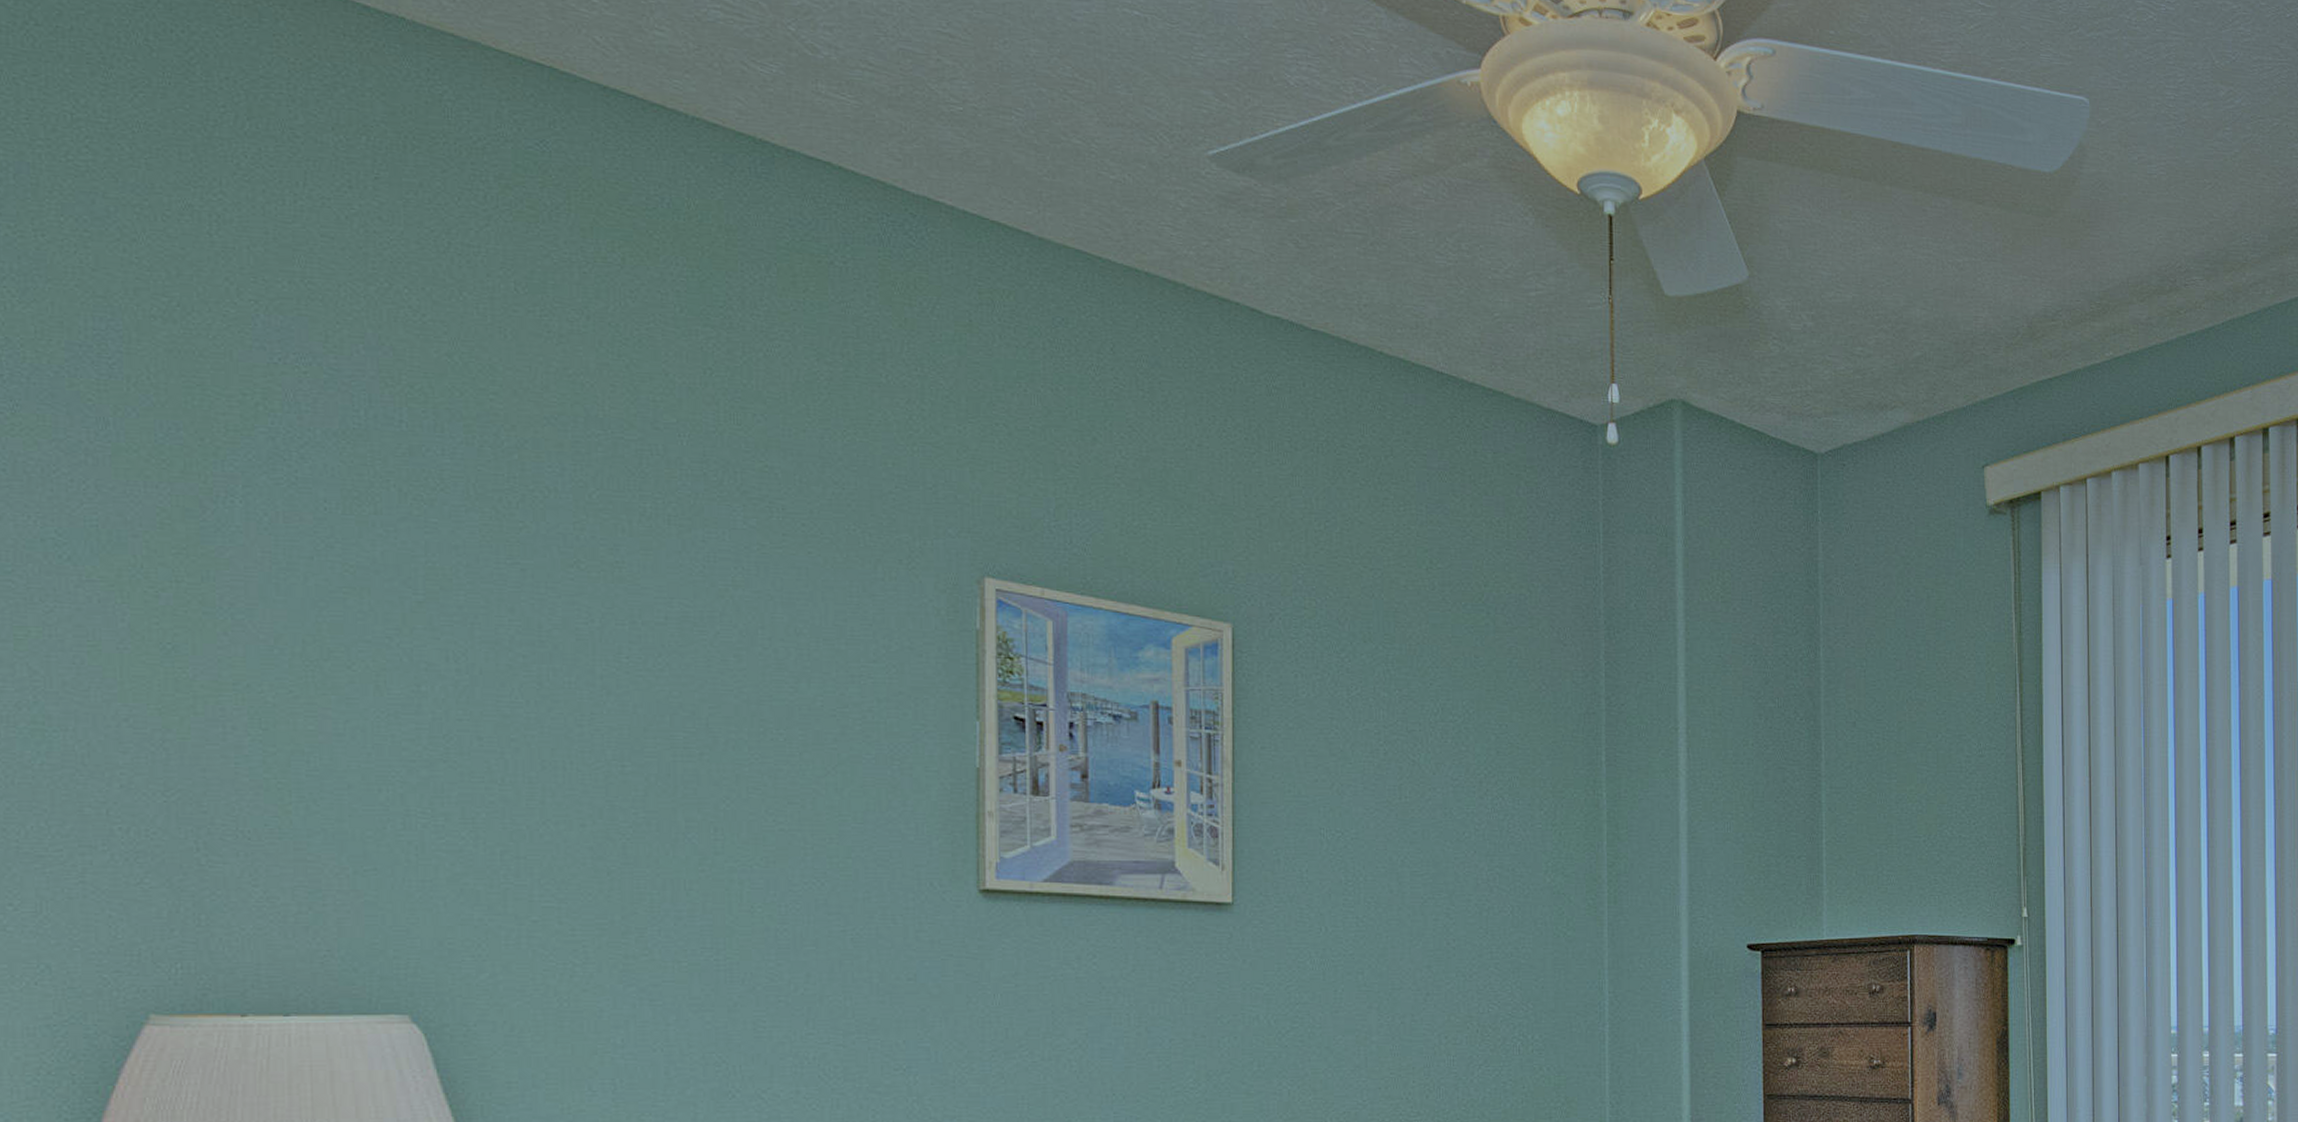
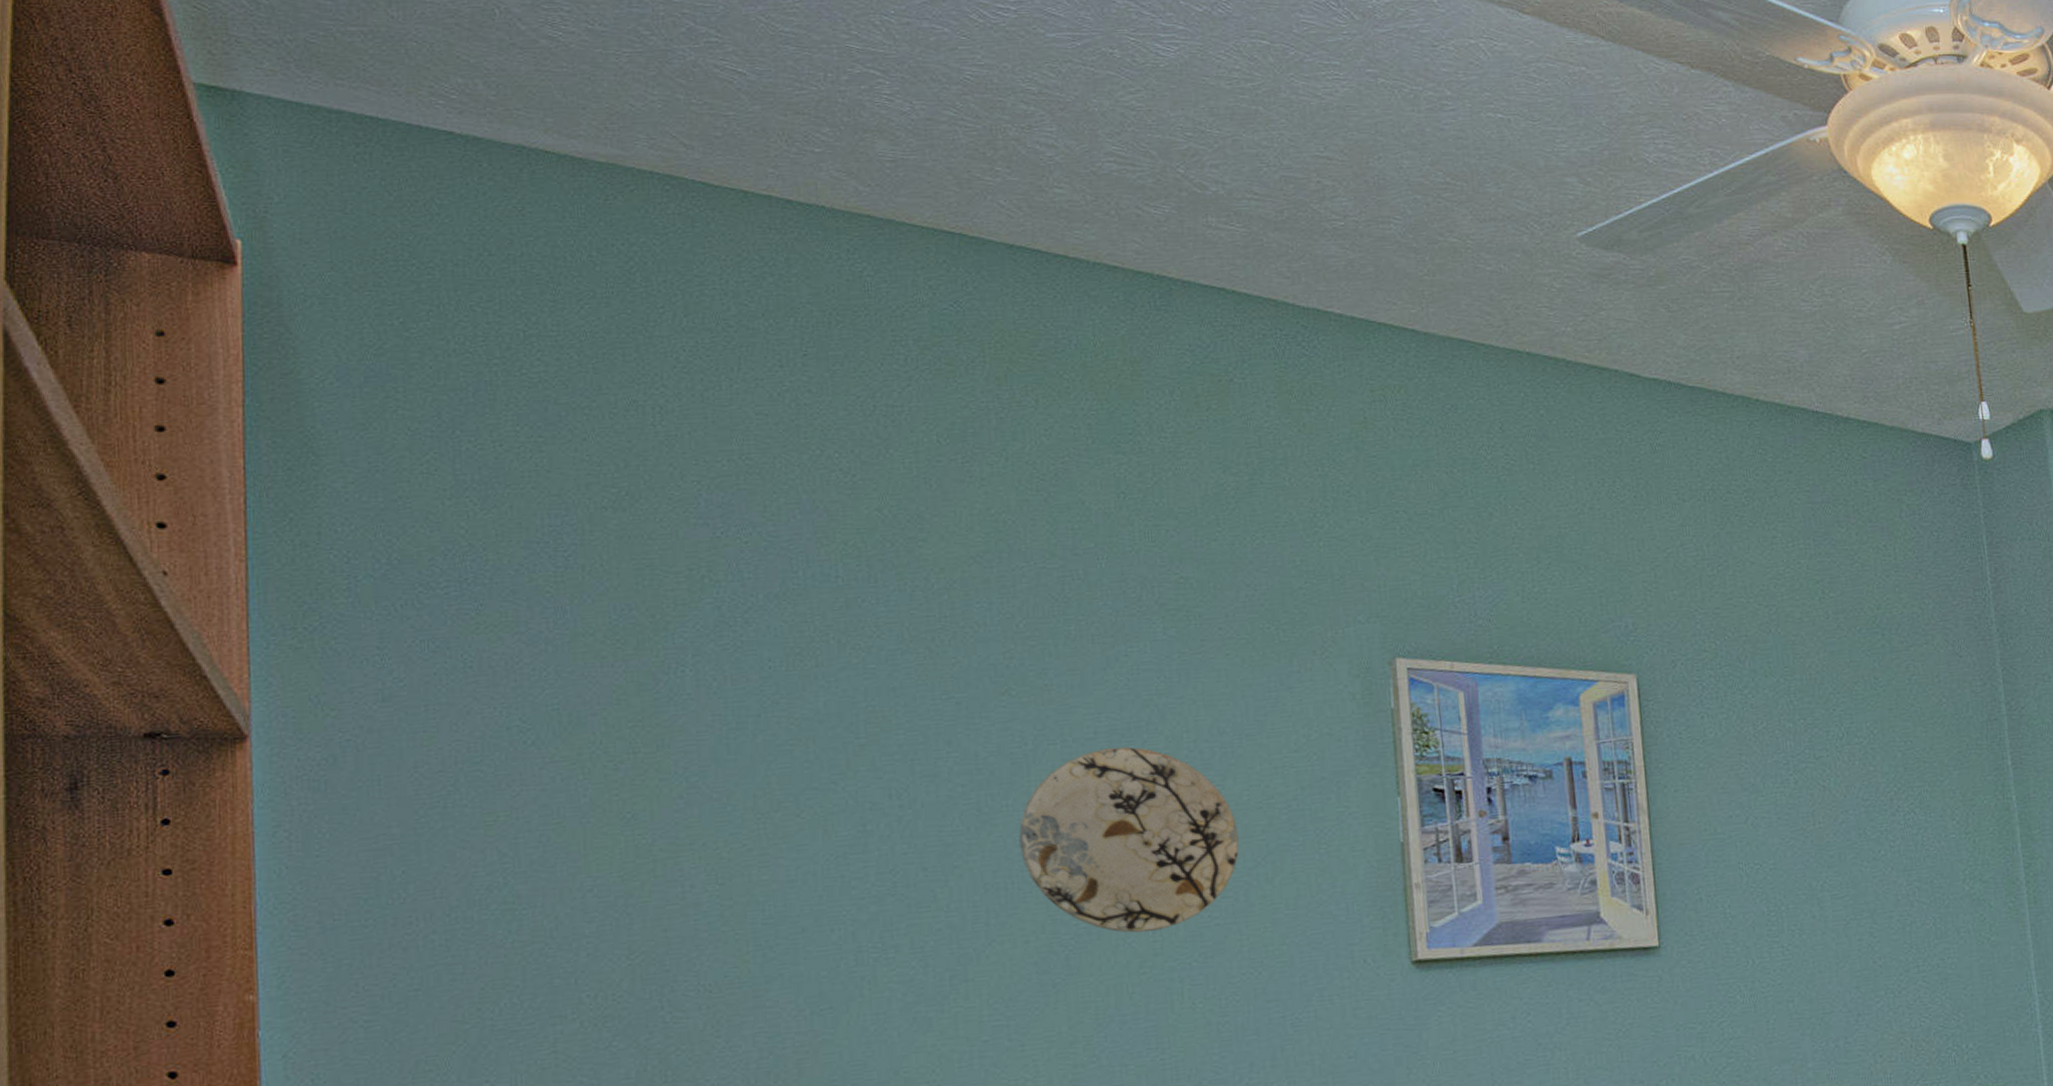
decorative plate: none [580,636,810,830] -> present [1019,747,1240,933]

